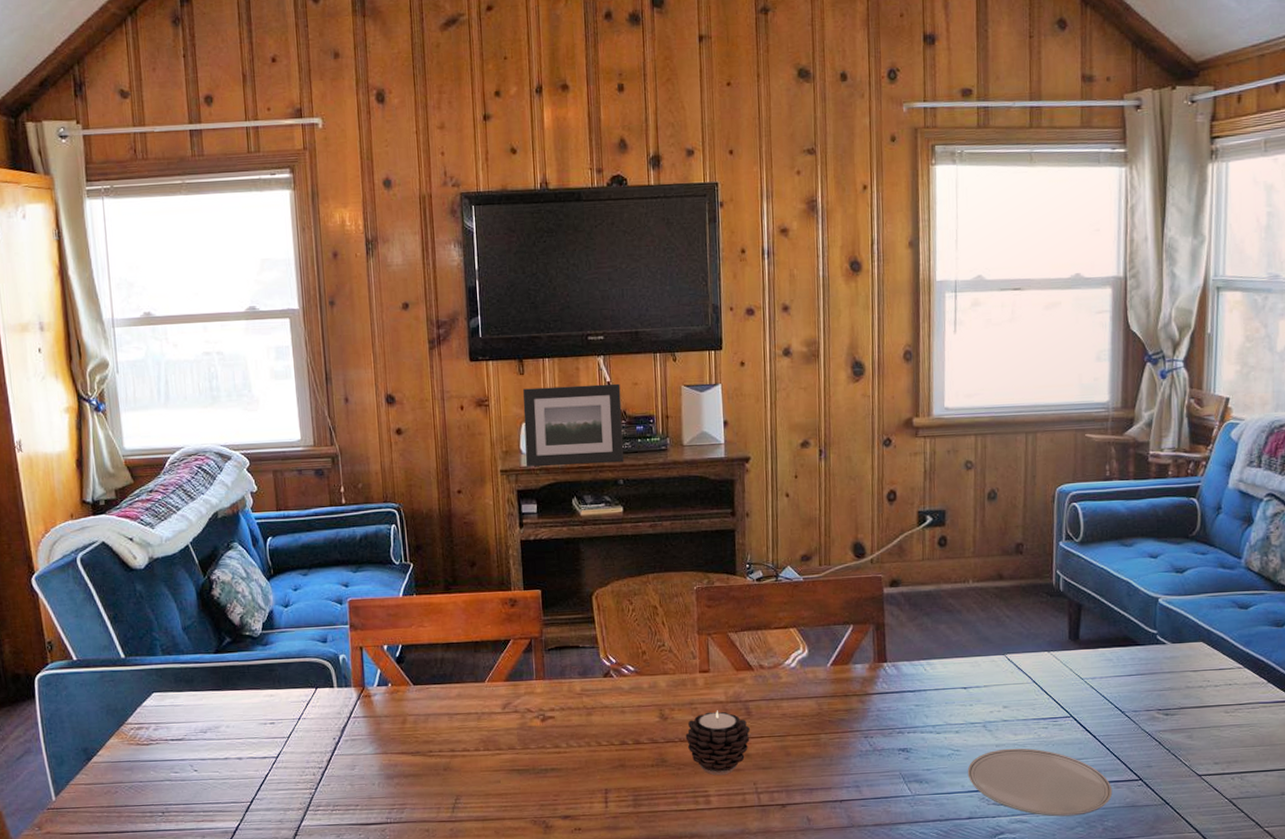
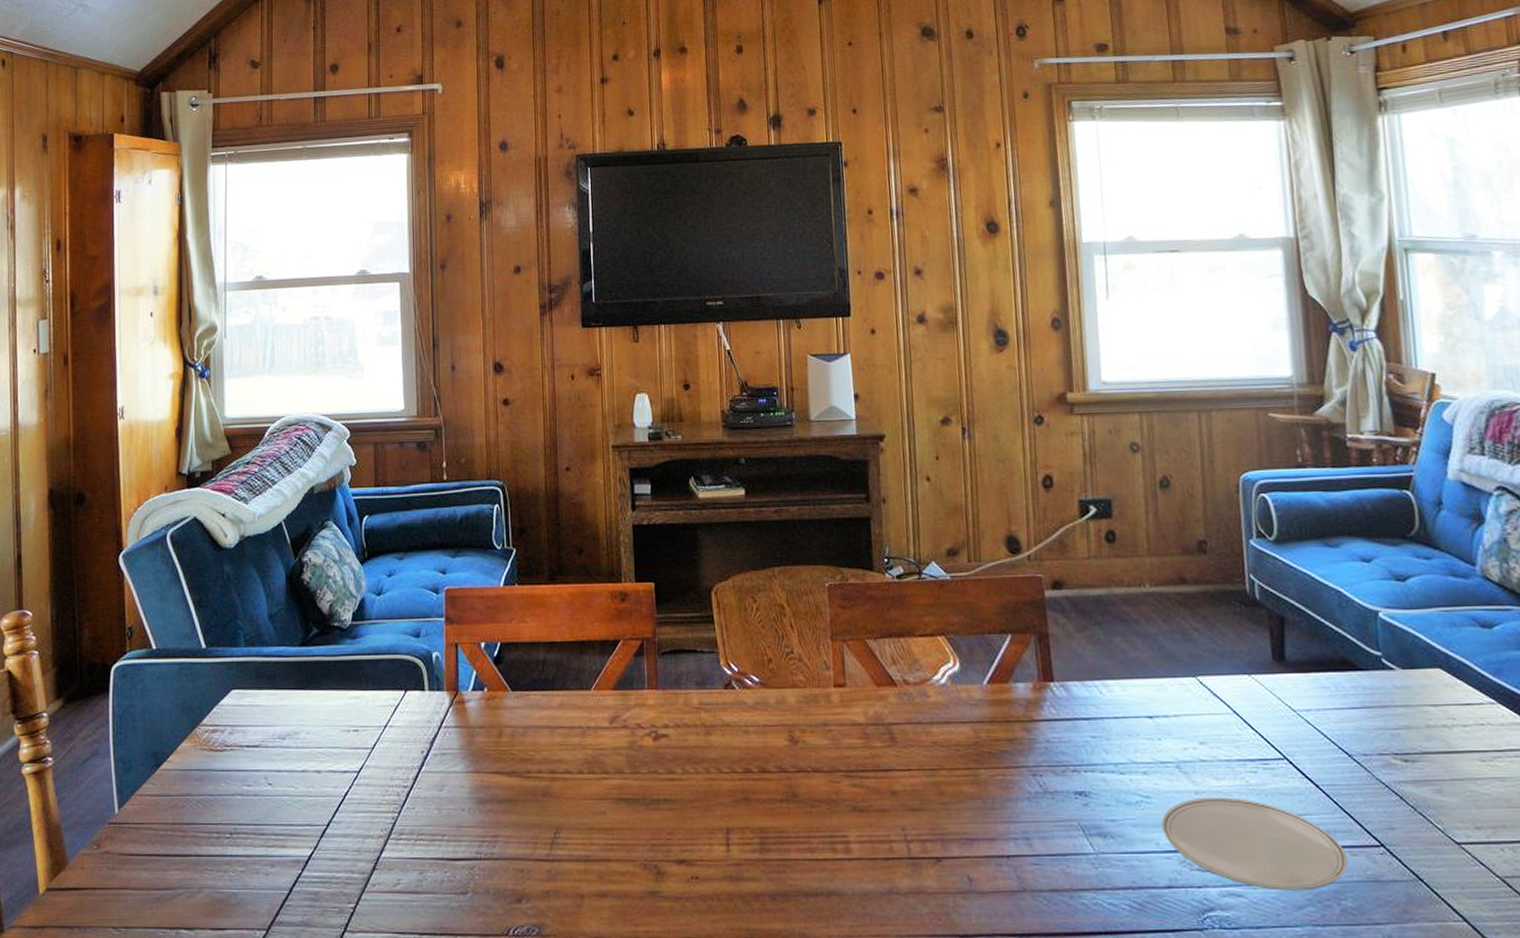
picture frame: present [522,383,625,468] -> none [637,352,746,443]
candle: present [685,710,751,776] -> none [819,734,896,817]

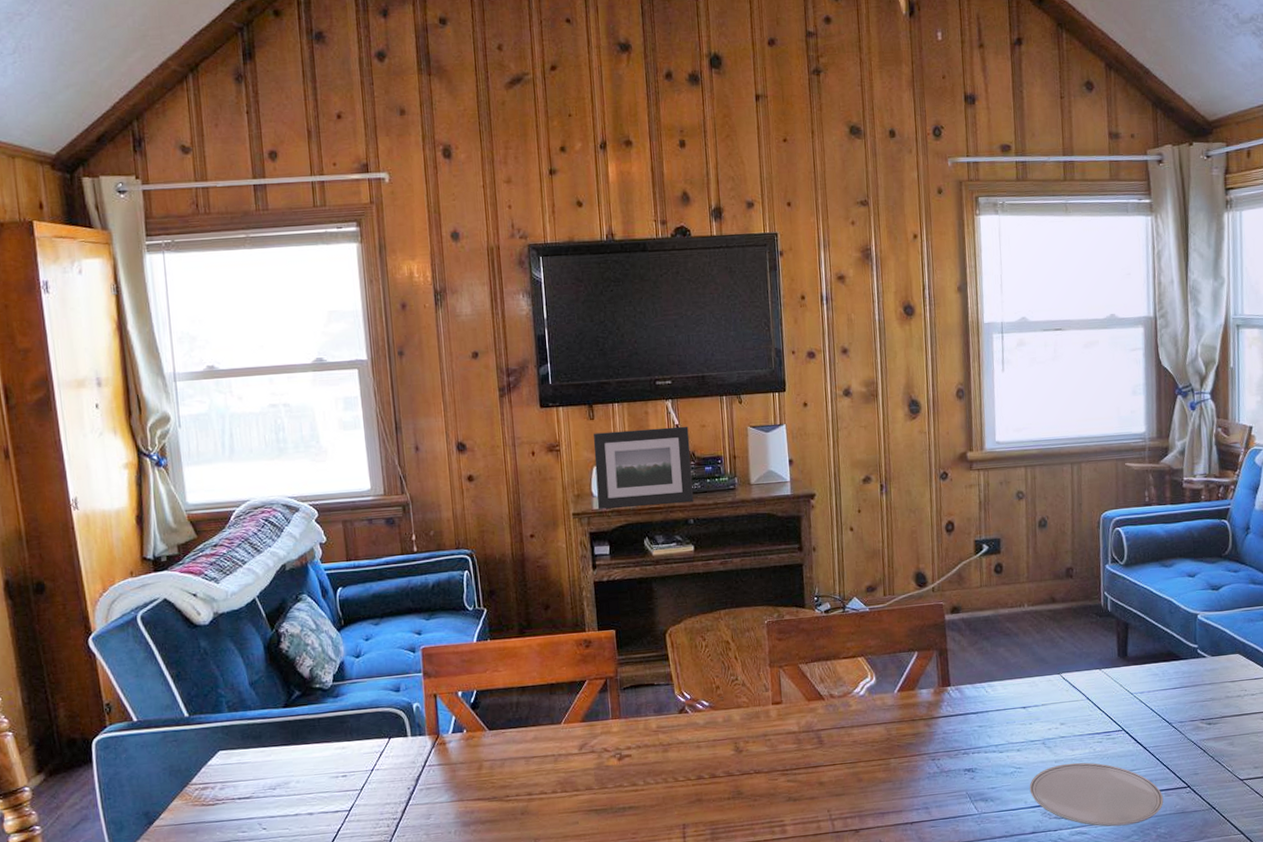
picture frame: none [637,352,746,443] -> present [593,426,694,510]

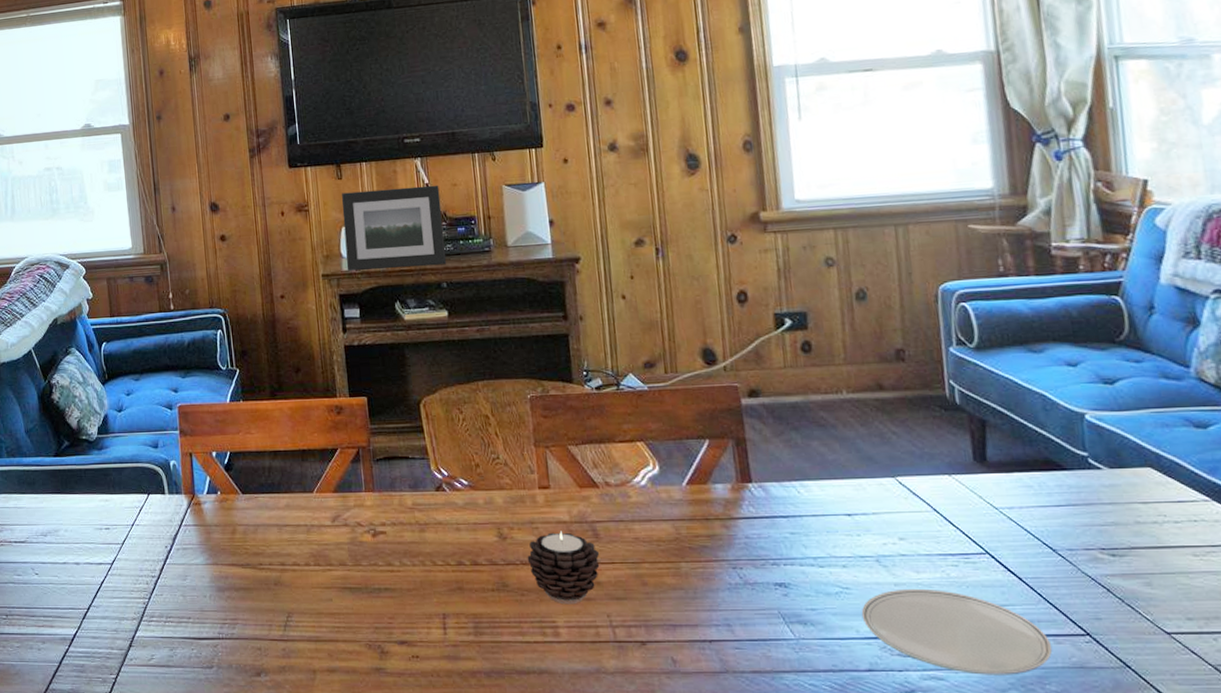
candle: none [760,740,823,805] -> present [527,531,600,605]

